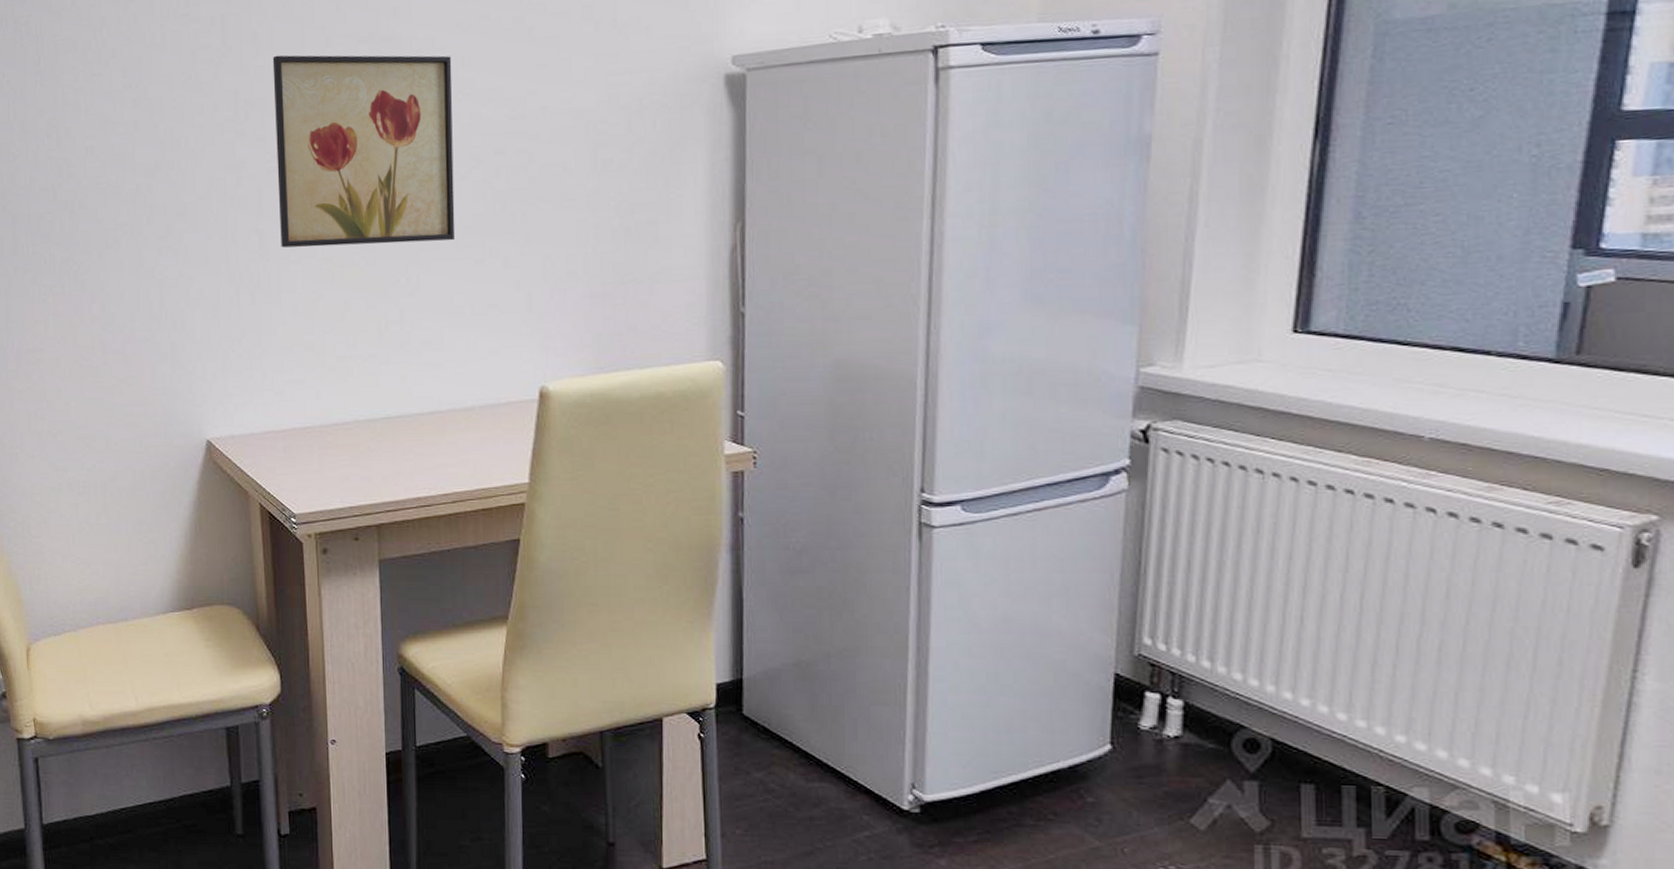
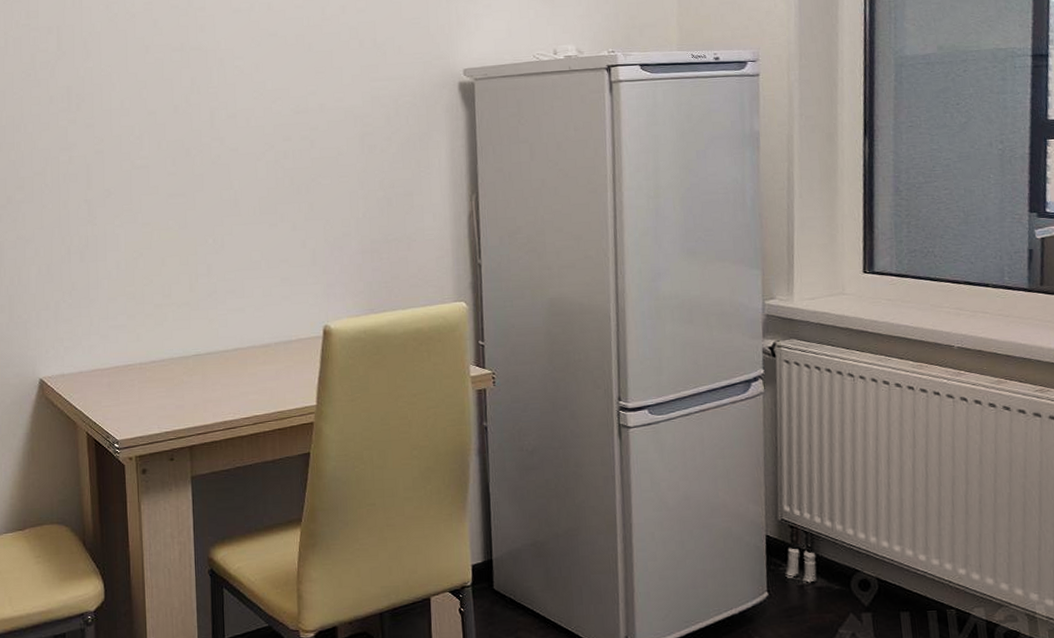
wall art: present [272,55,456,248] -> none [100,59,253,215]

